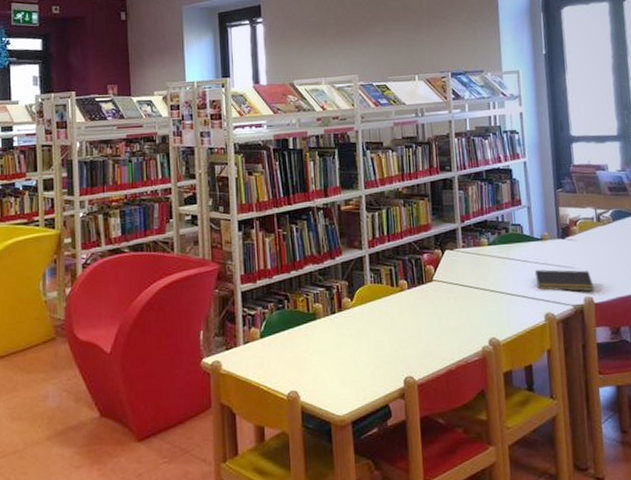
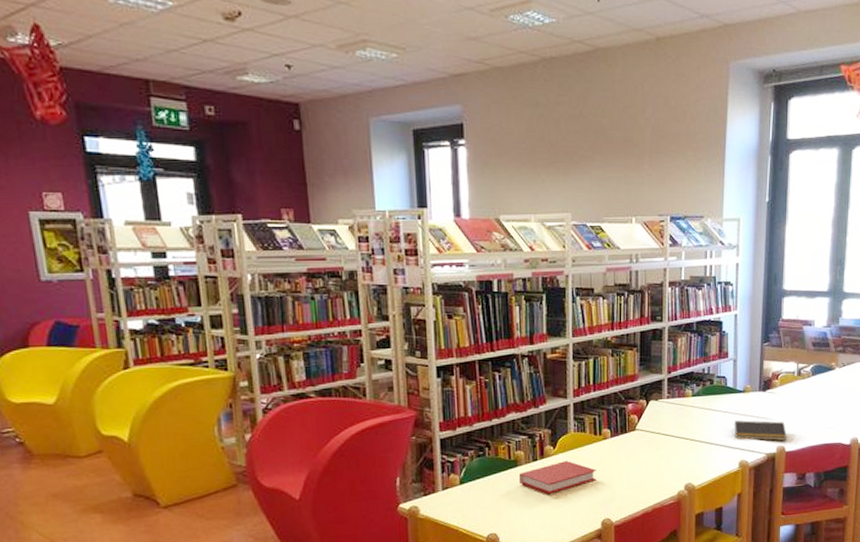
book: none [318,314,396,349] -> present [519,461,597,494]

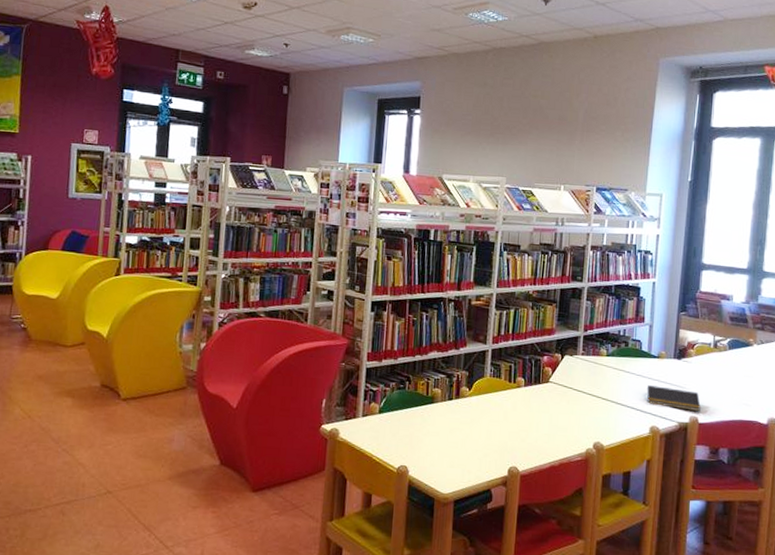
book: present [519,461,597,494] -> none [434,404,509,435]

